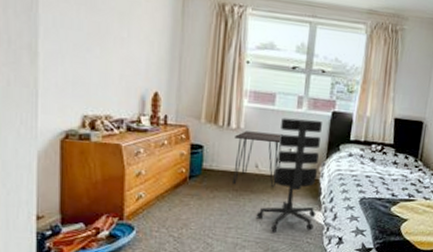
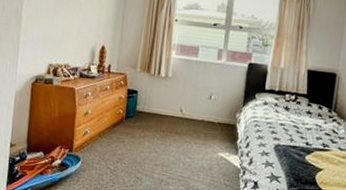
desk: present [233,131,282,188] -> none [161,79,203,131]
office chair: present [256,117,322,233] -> none [179,68,239,173]

